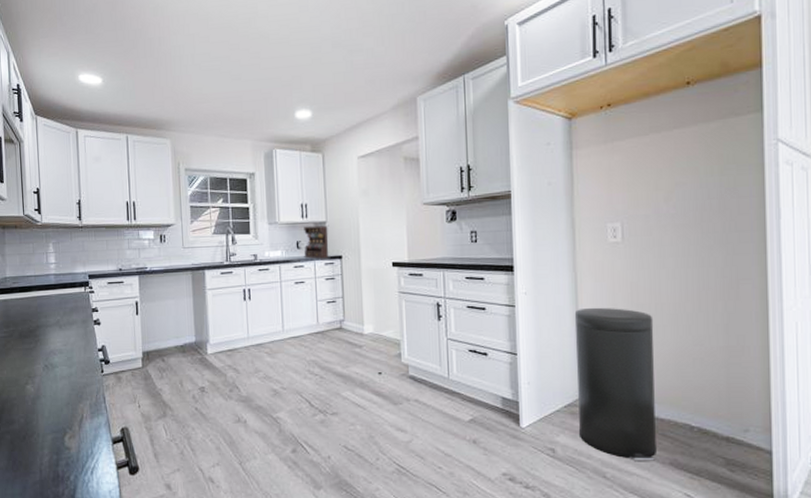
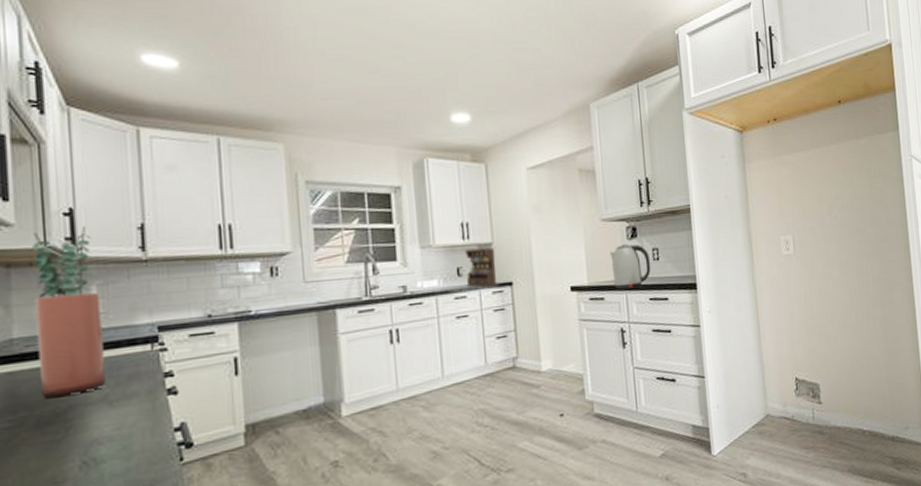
vase: none [16,202,58,320] -> present [32,227,106,399]
kettle: none [430,226,469,268] -> present [610,244,651,290]
pedal bin: present [574,307,656,461] -> none [756,320,836,473]

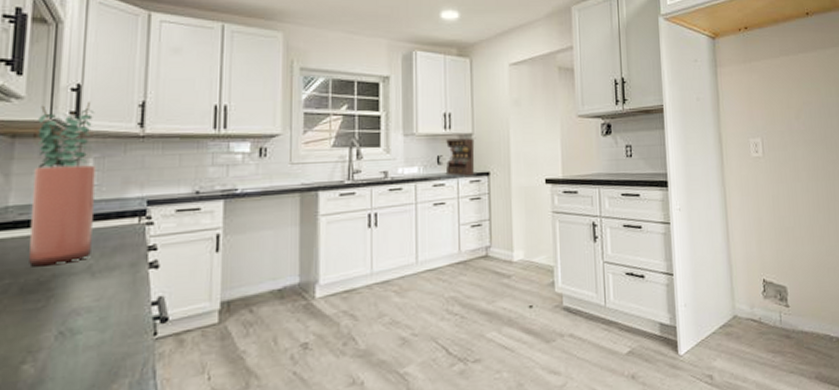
kettle: present [610,244,651,290] -> none [585,140,624,184]

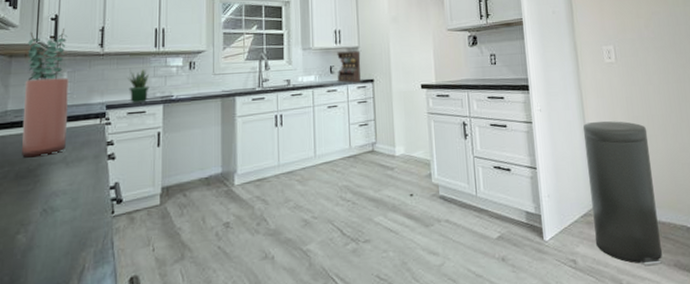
planter: none [175,154,206,198] -> present [126,68,150,103]
pedal bin: none [725,221,803,379] -> present [582,121,662,265]

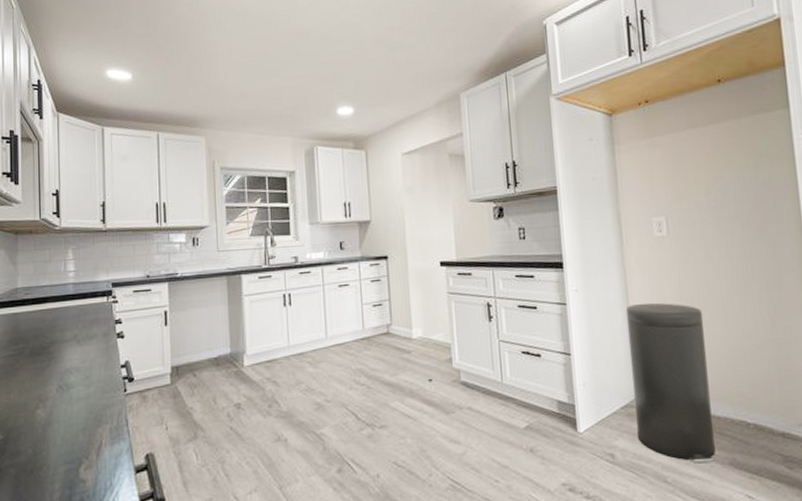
vase: present [21,29,70,158] -> none [32,204,76,335]
planter: present [126,68,150,103] -> none [130,245,154,281]
spice rack: present [337,50,361,83] -> none [347,225,374,261]

